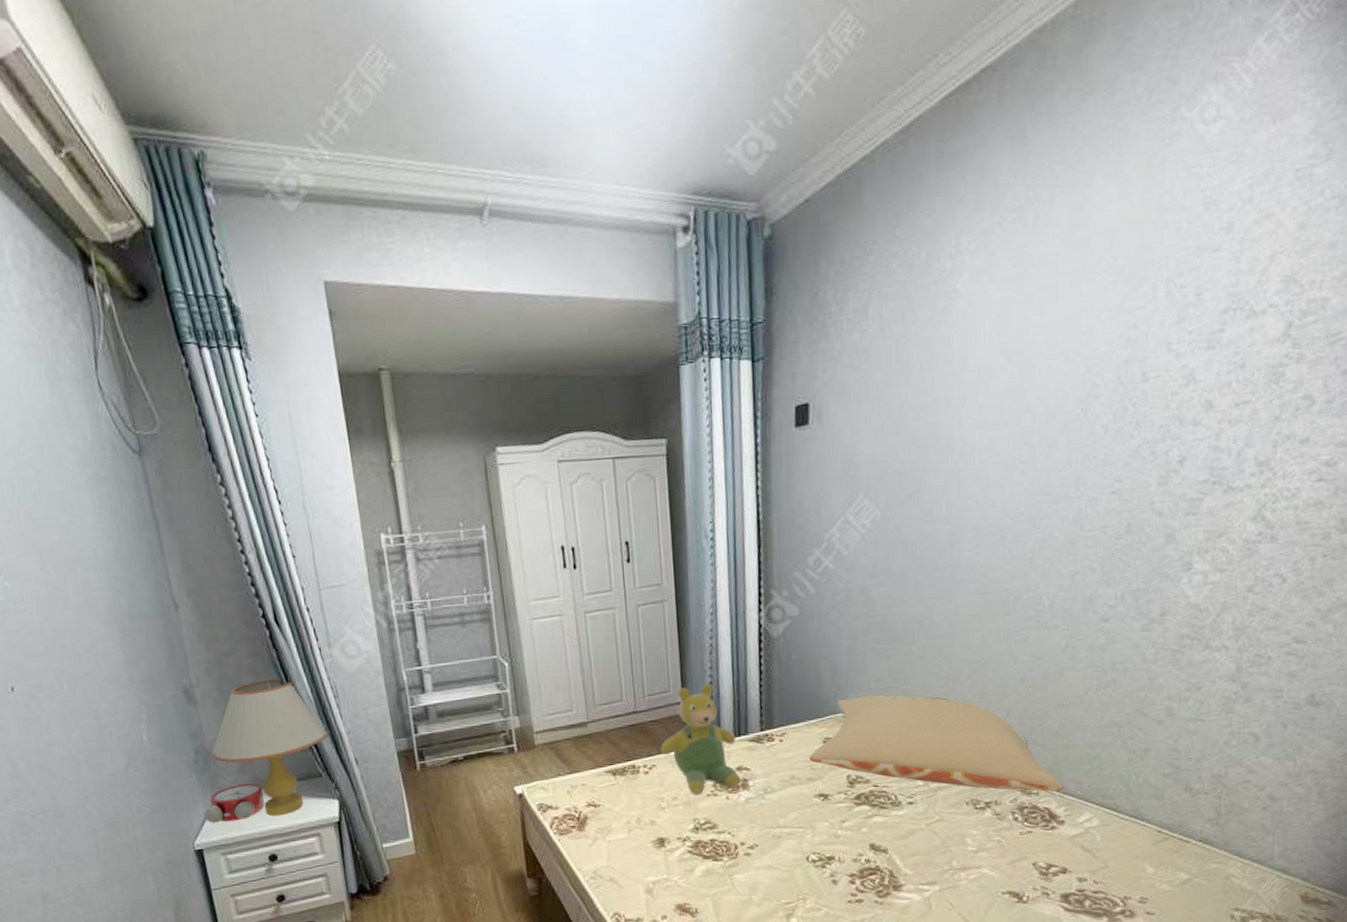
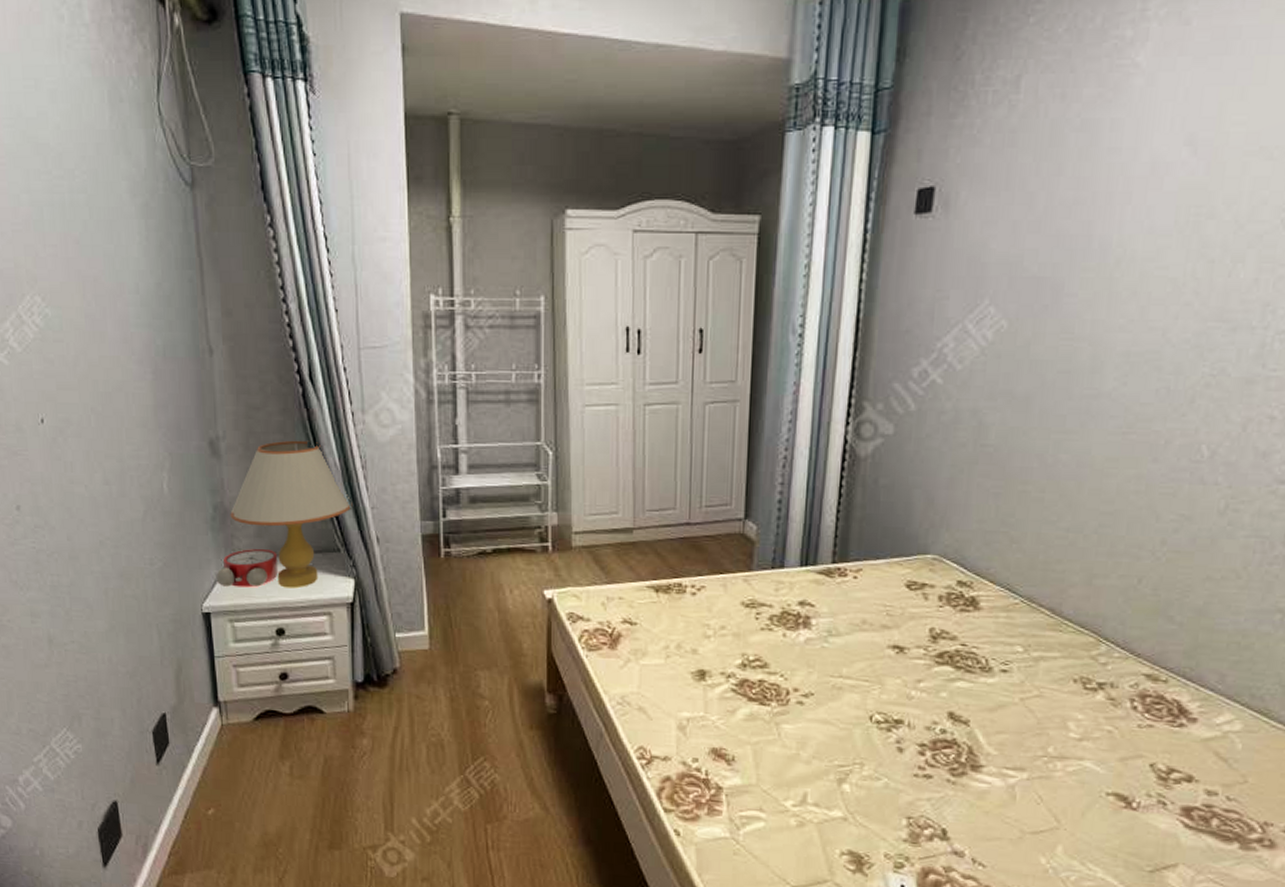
teddy bear: present [660,684,740,795] -> none [712,502,802,627]
pillow: present [809,694,1063,792] -> none [887,537,1201,682]

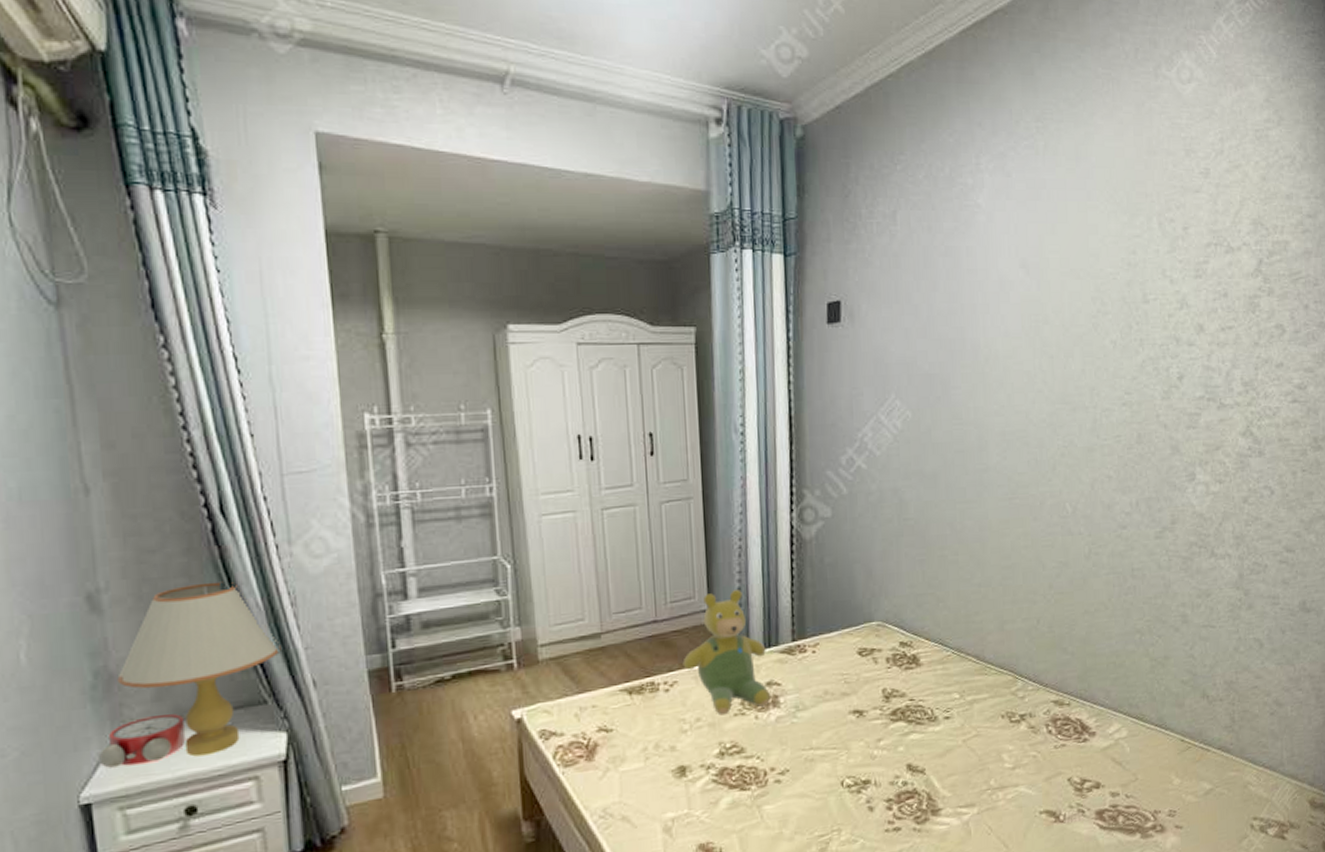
teddy bear: none [712,502,802,627] -> present [682,590,770,715]

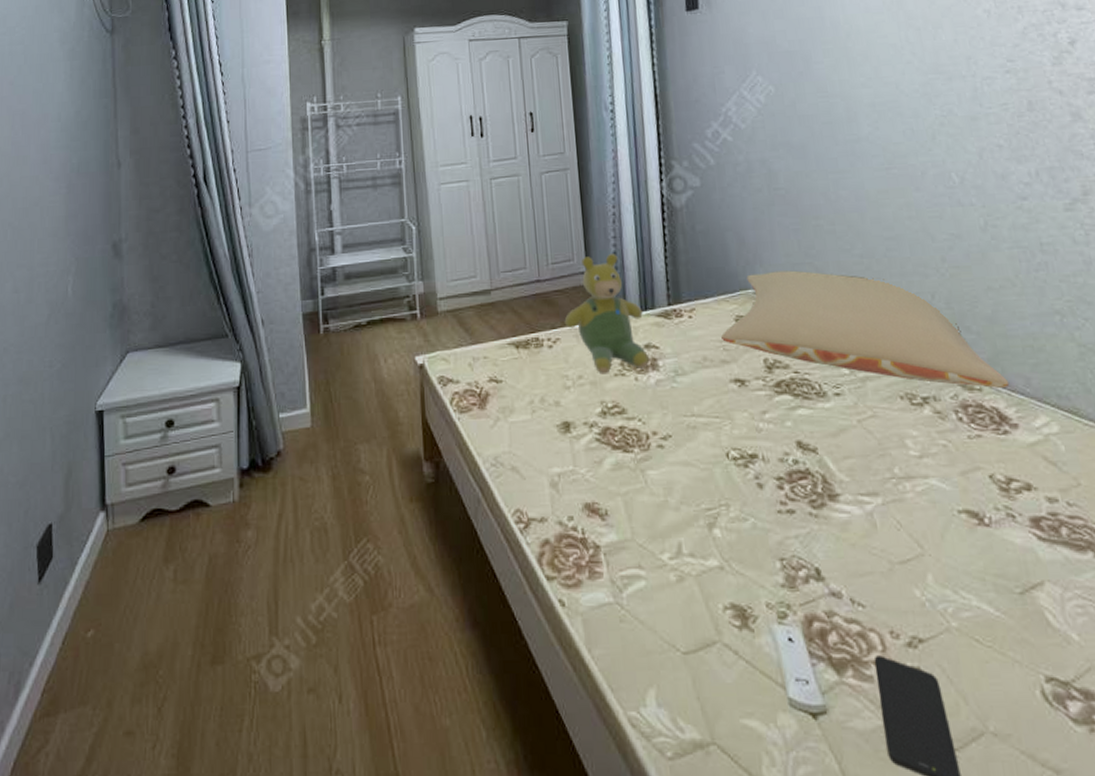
alarm clock: present [98,713,189,768] -> none [111,341,173,382]
table lamp: present [117,581,281,757] -> none [128,235,240,378]
pillow: none [843,601,1093,702] -> present [721,270,1010,388]

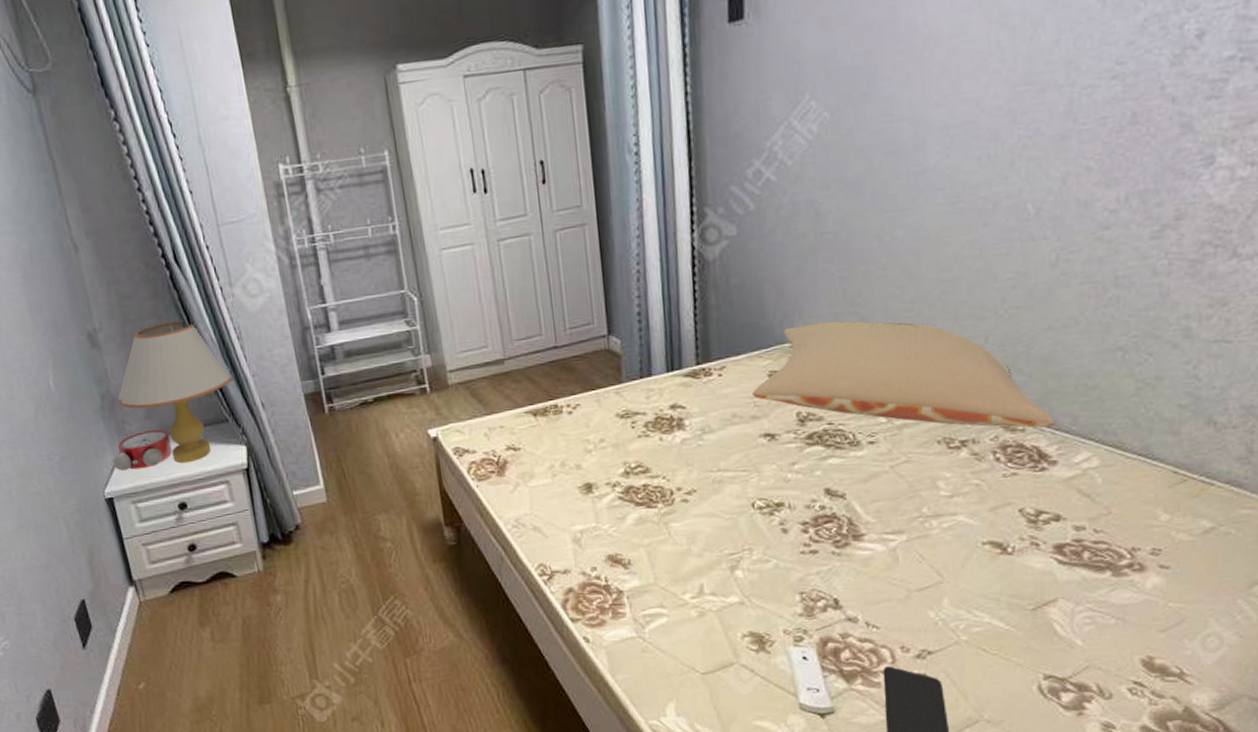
alarm clock: none [111,341,173,382] -> present [113,429,173,471]
table lamp: none [128,235,240,378] -> present [117,320,234,464]
teddy bear: present [564,254,649,375] -> none [584,314,675,437]

